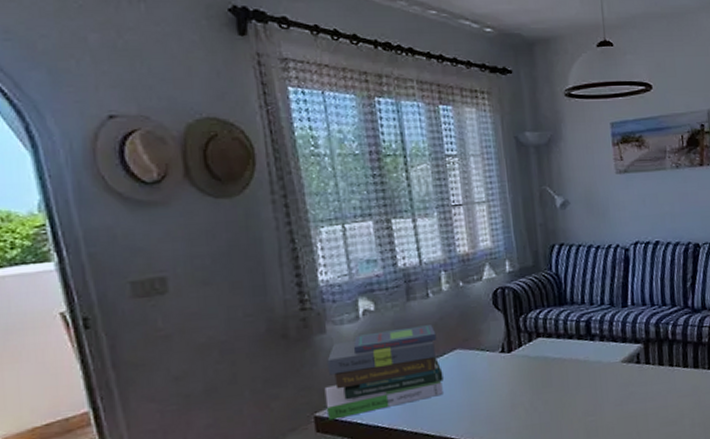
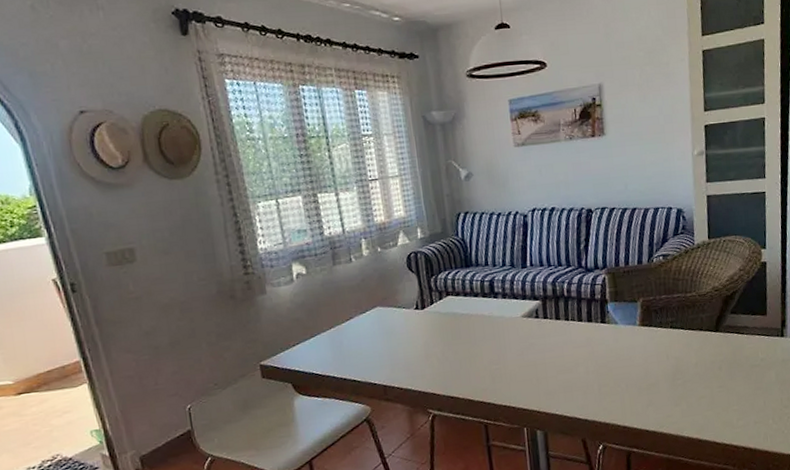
books: present [324,325,444,420] -> none [267,286,367,368]

